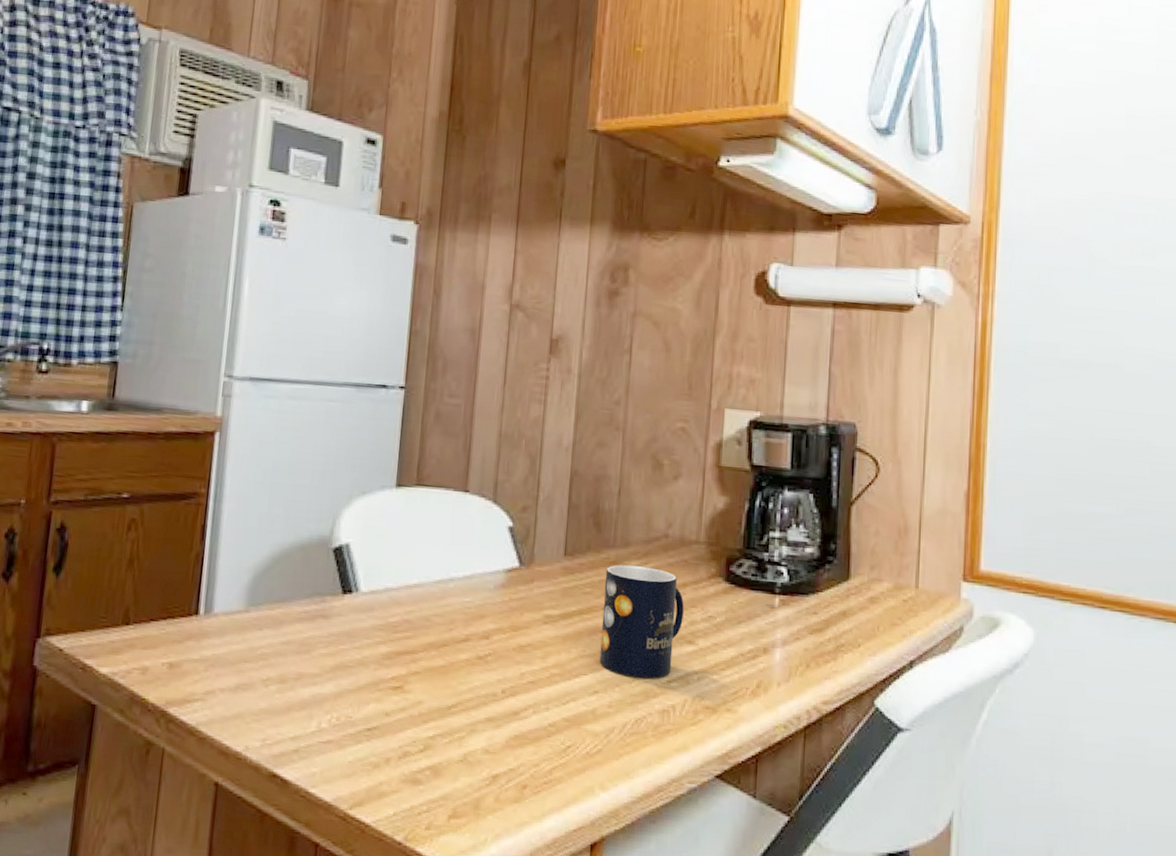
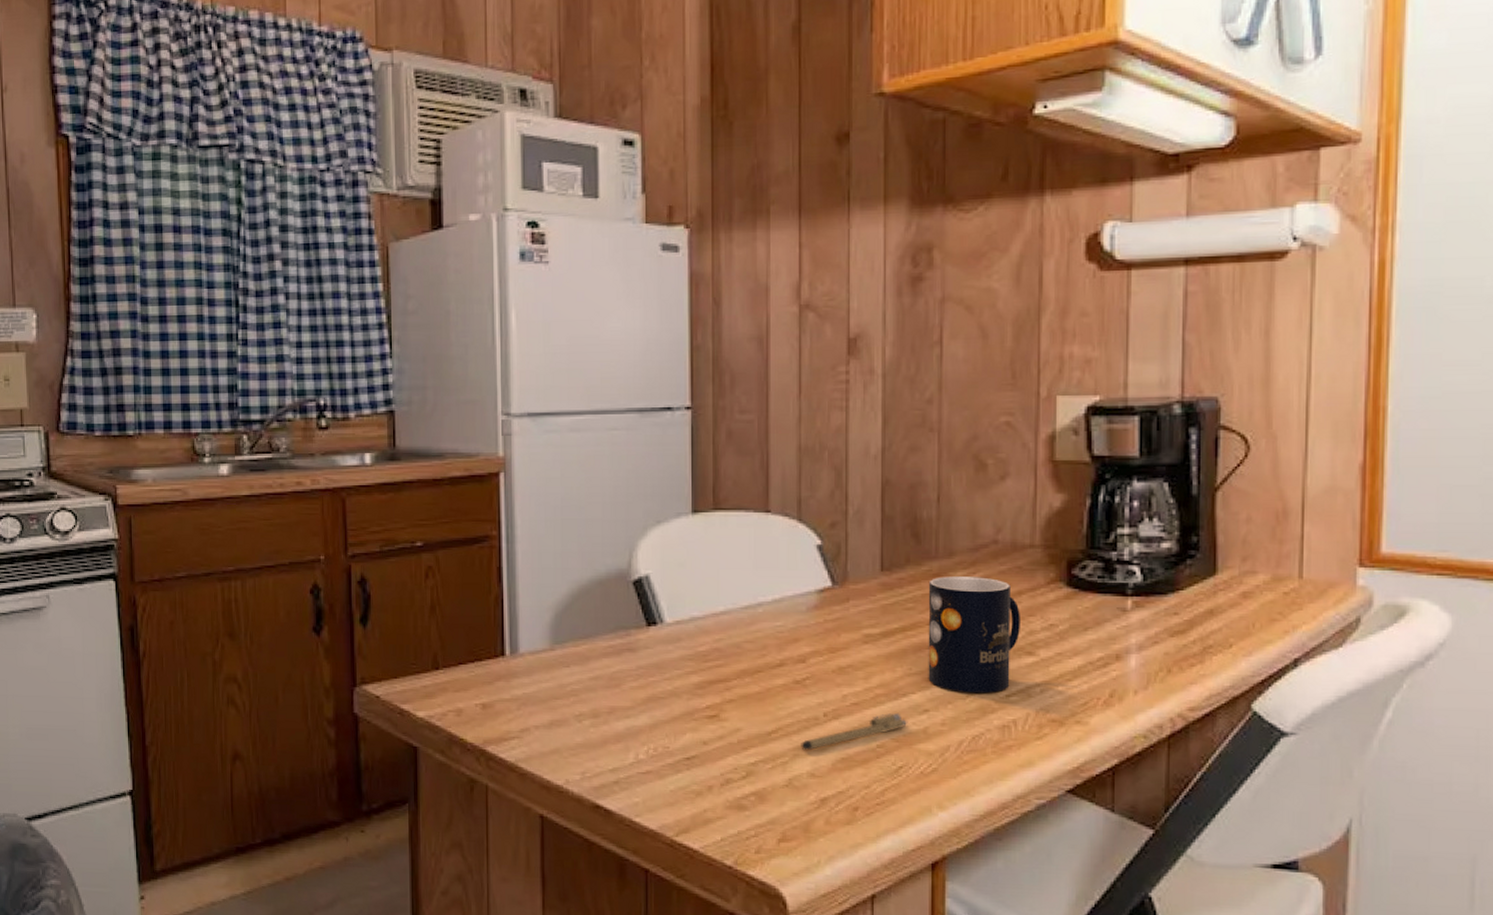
pen: none [478,692,579,727] -> present [801,712,908,751]

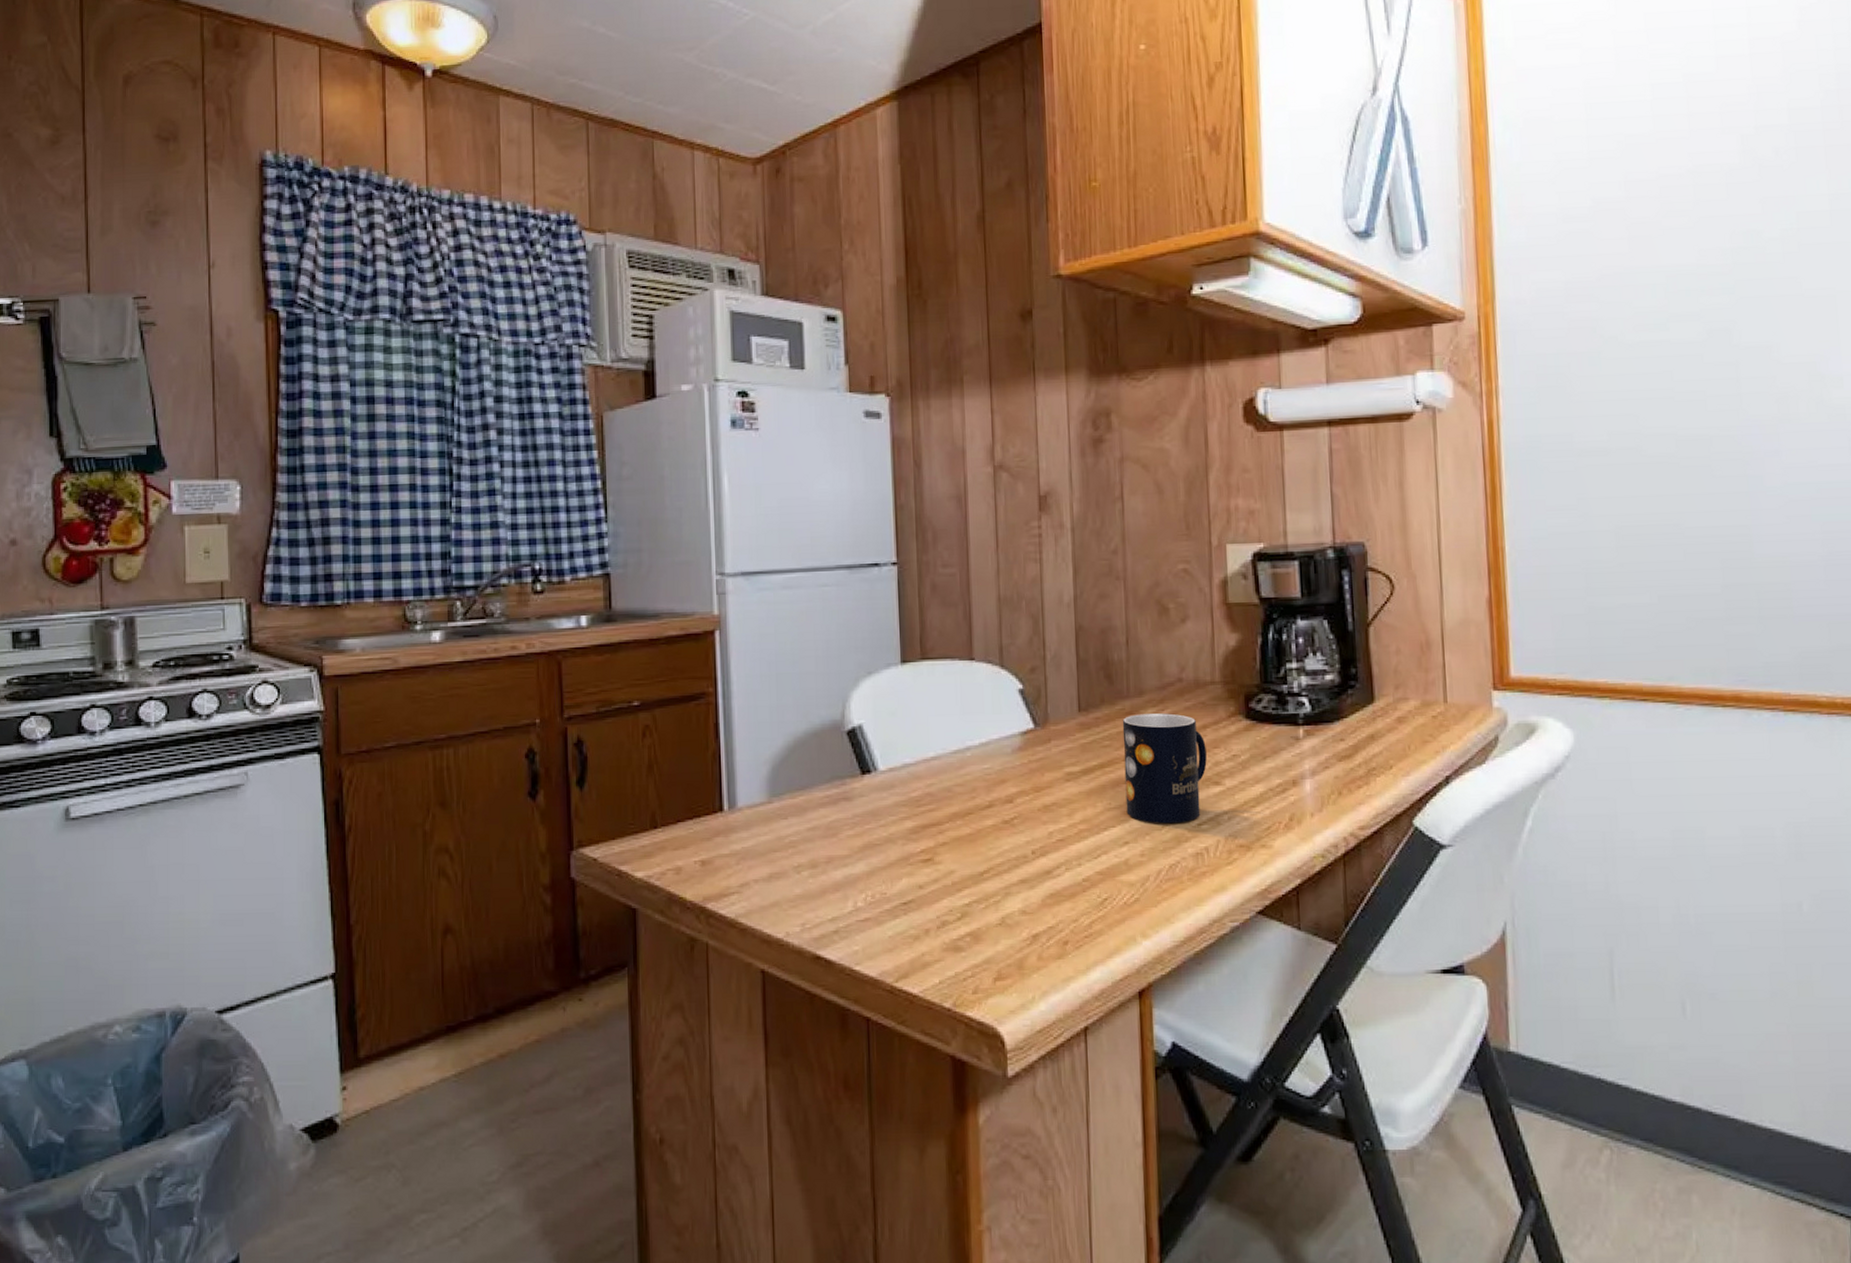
pen: present [801,712,908,751] -> none [1012,846,1111,889]

